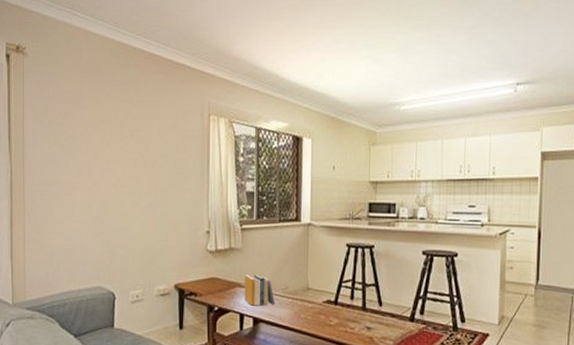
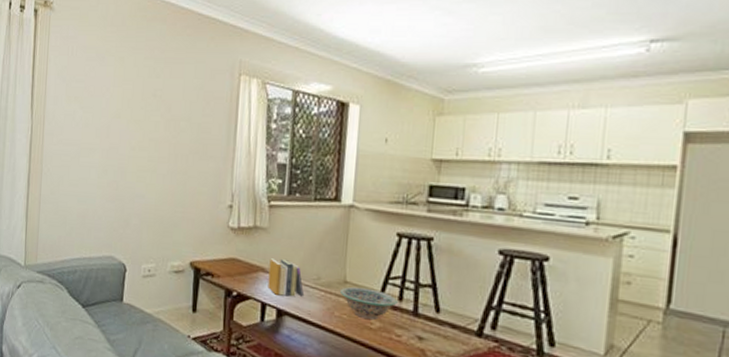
decorative bowl: none [304,292,350,318] -> present [339,286,398,321]

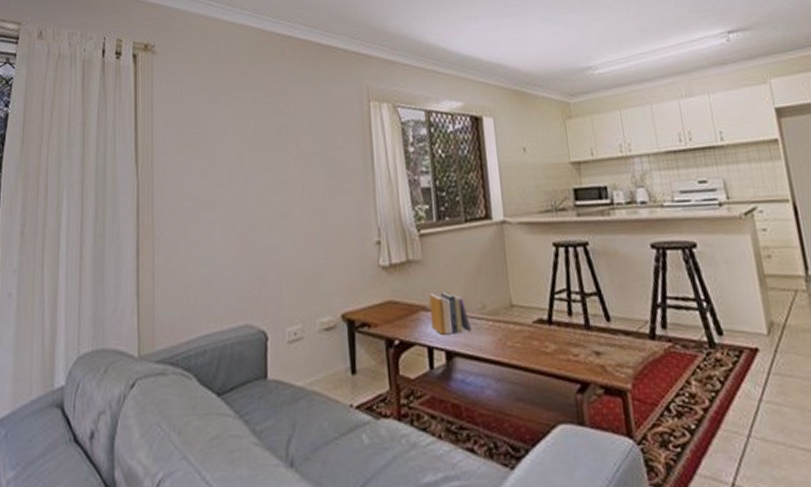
decorative bowl: present [339,286,398,321] -> none [507,308,568,344]

